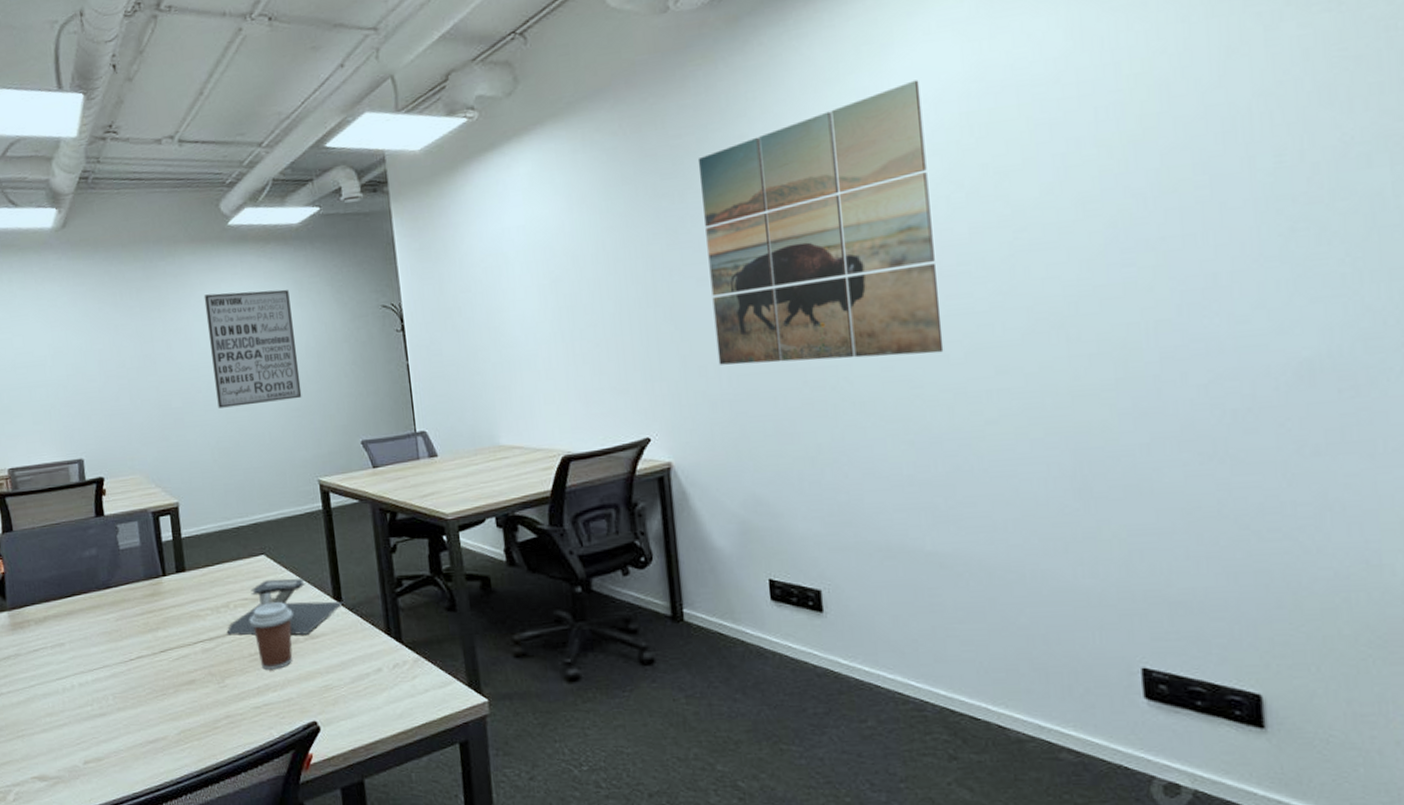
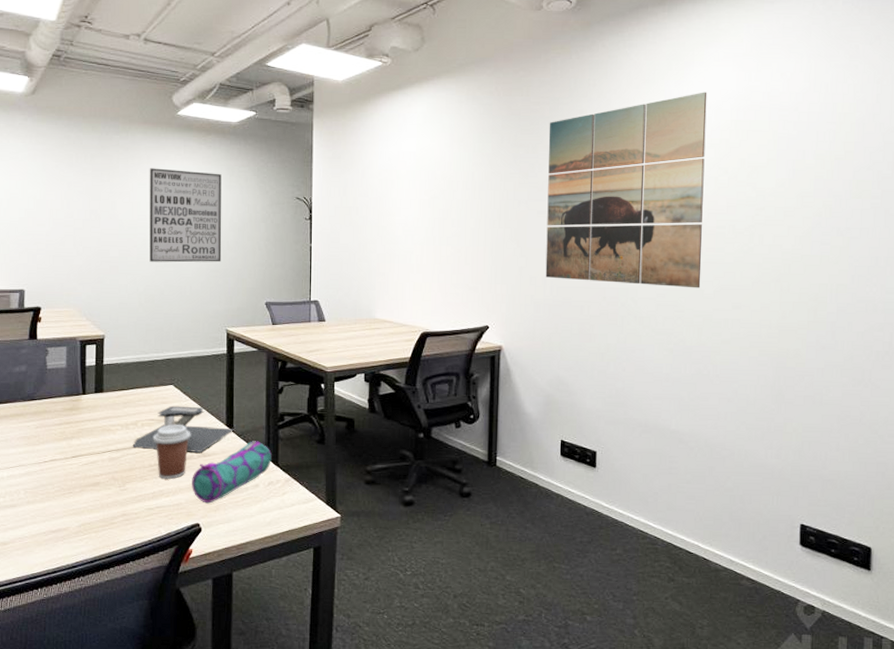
pencil case: none [301,614,394,696] -> present [192,441,272,504]

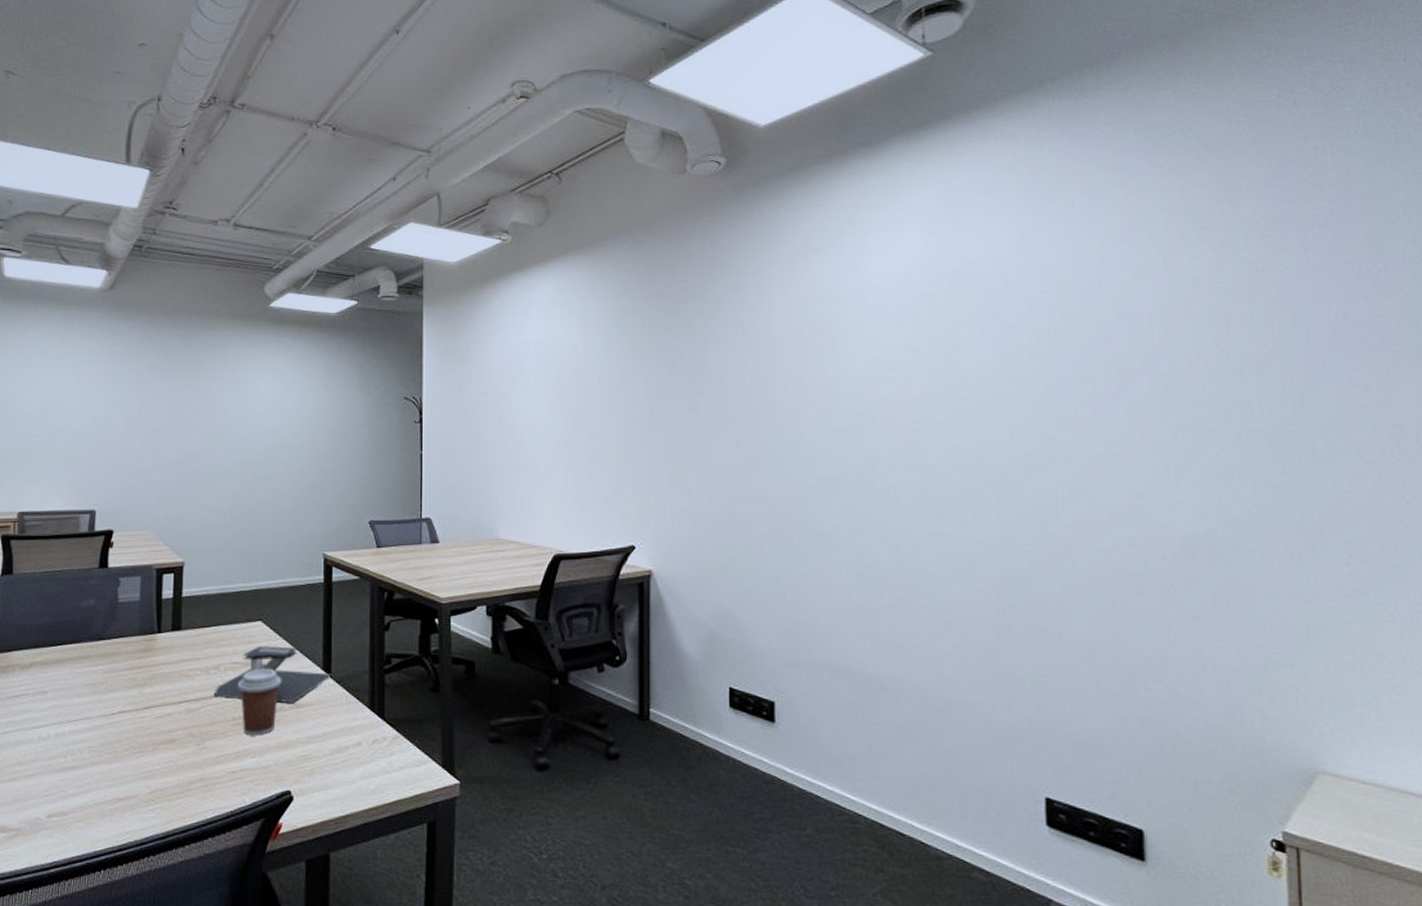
wall art: present [149,168,222,263] -> none [236,368,319,476]
pencil case: present [192,441,272,504] -> none [282,688,376,766]
wall art: present [545,92,707,288] -> none [699,260,895,496]

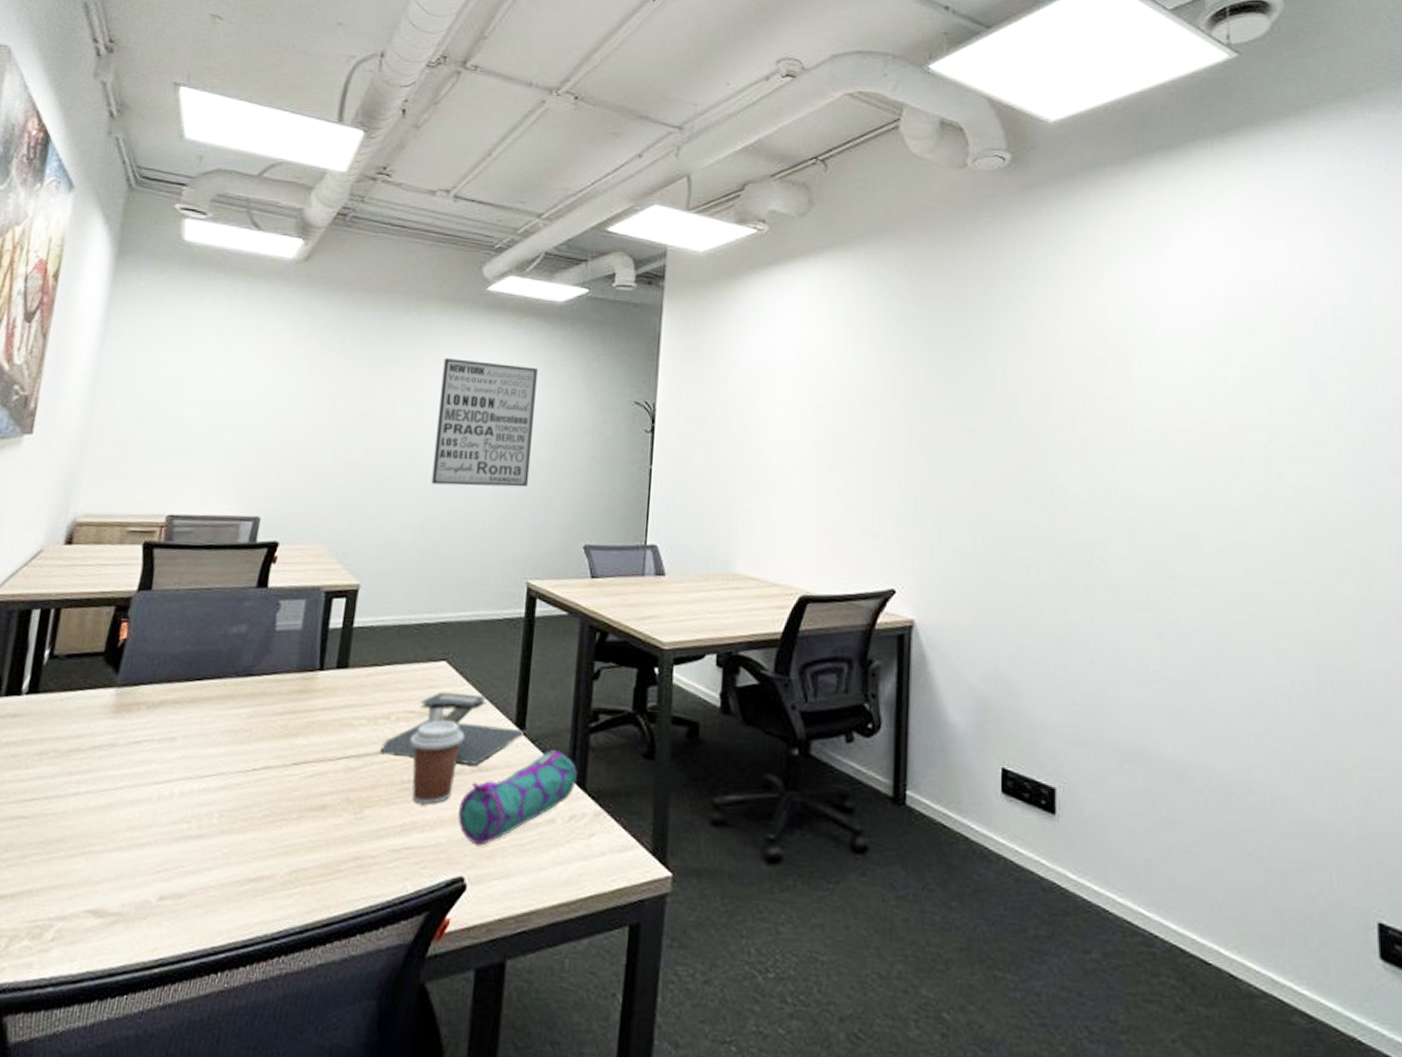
wall art: none [236,368,319,476] -> present [431,358,538,488]
pencil case: none [282,688,376,766] -> present [458,750,577,846]

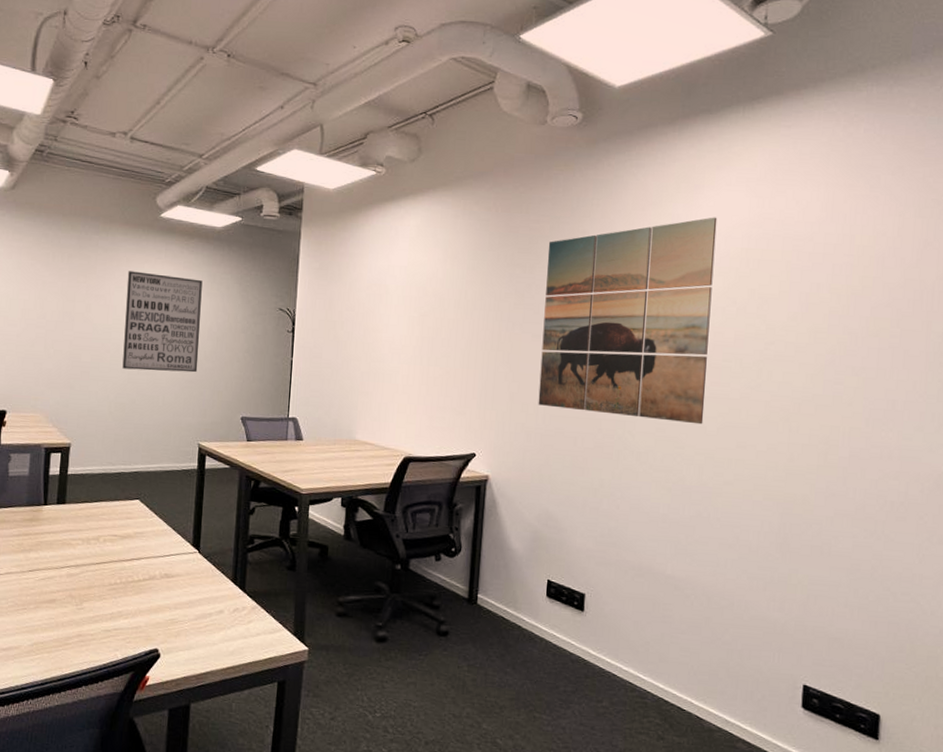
architectural model: present [379,691,527,765] -> none [92,521,201,573]
coffee cup: present [409,720,465,804] -> none [114,542,155,600]
pencil case: present [458,750,577,846] -> none [152,563,239,628]
wall art: none [975,275,1198,545] -> present [538,217,717,425]

